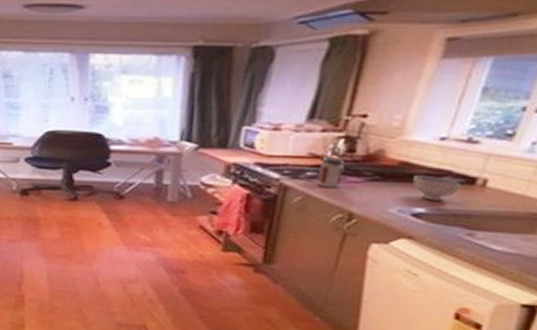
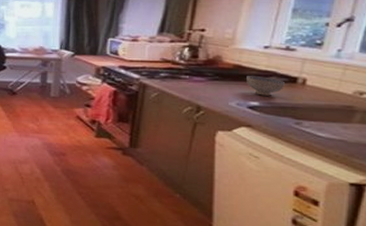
jar: present [316,157,344,189] -> none [169,62,190,87]

